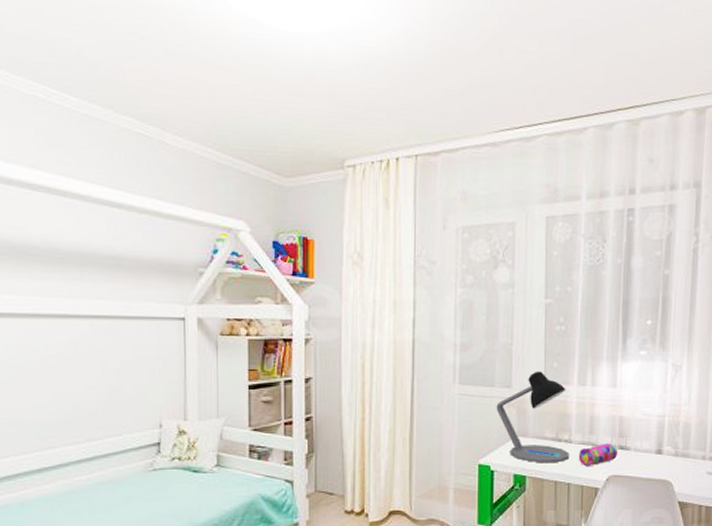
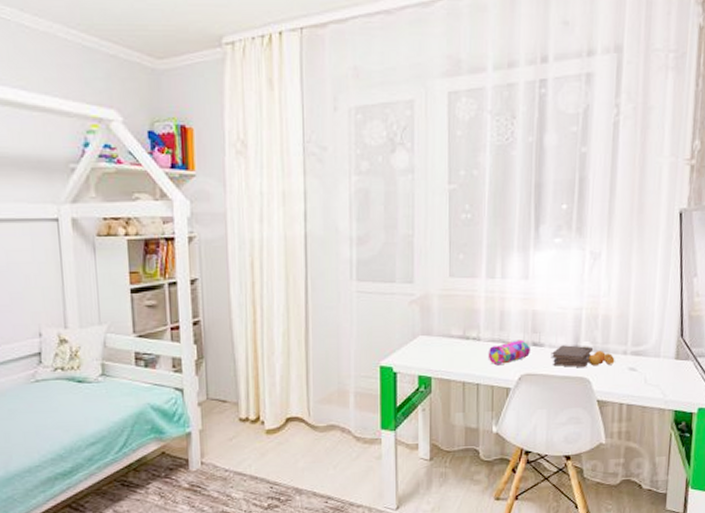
desk lamp: present [496,371,569,463] -> none [397,264,478,363]
book: none [636,449,695,471] -> present [551,345,615,368]

